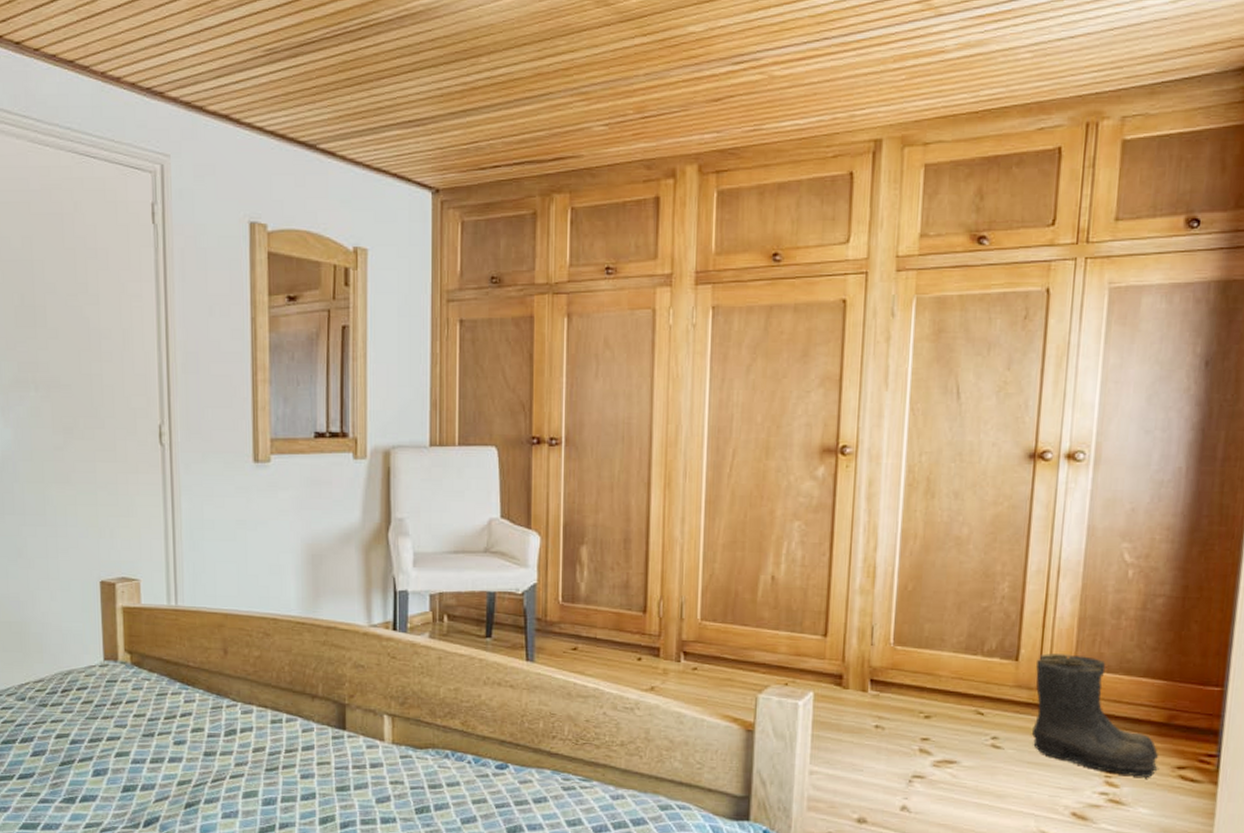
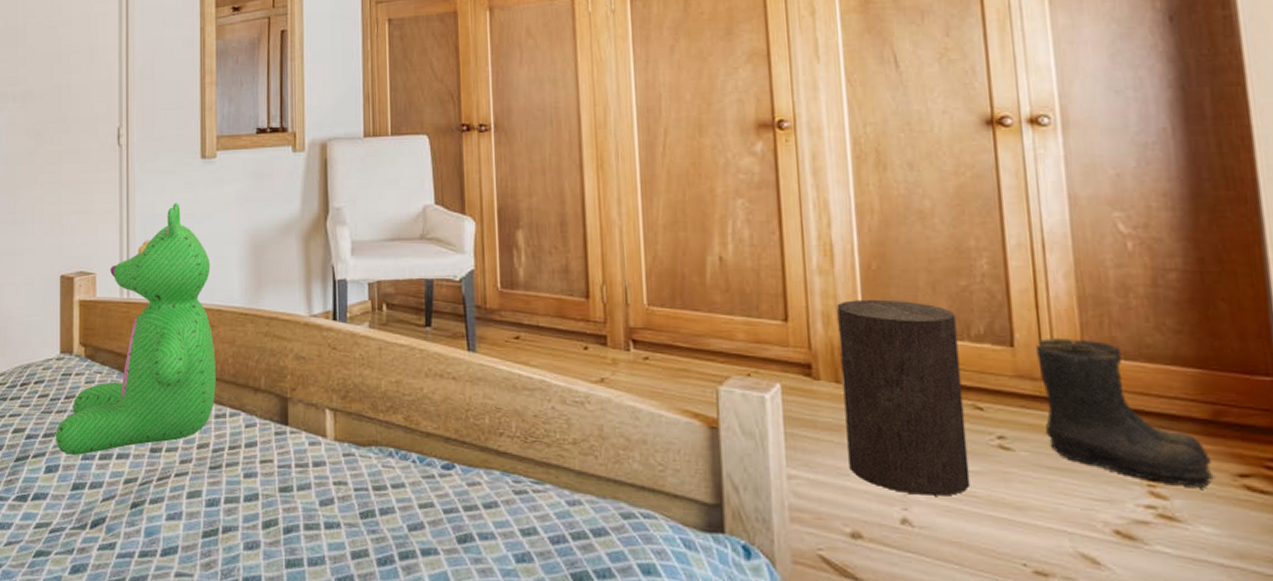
teddy bear: none [102,508,272,759] -> present [55,203,216,455]
stool: none [864,617,974,787] -> present [837,299,971,496]

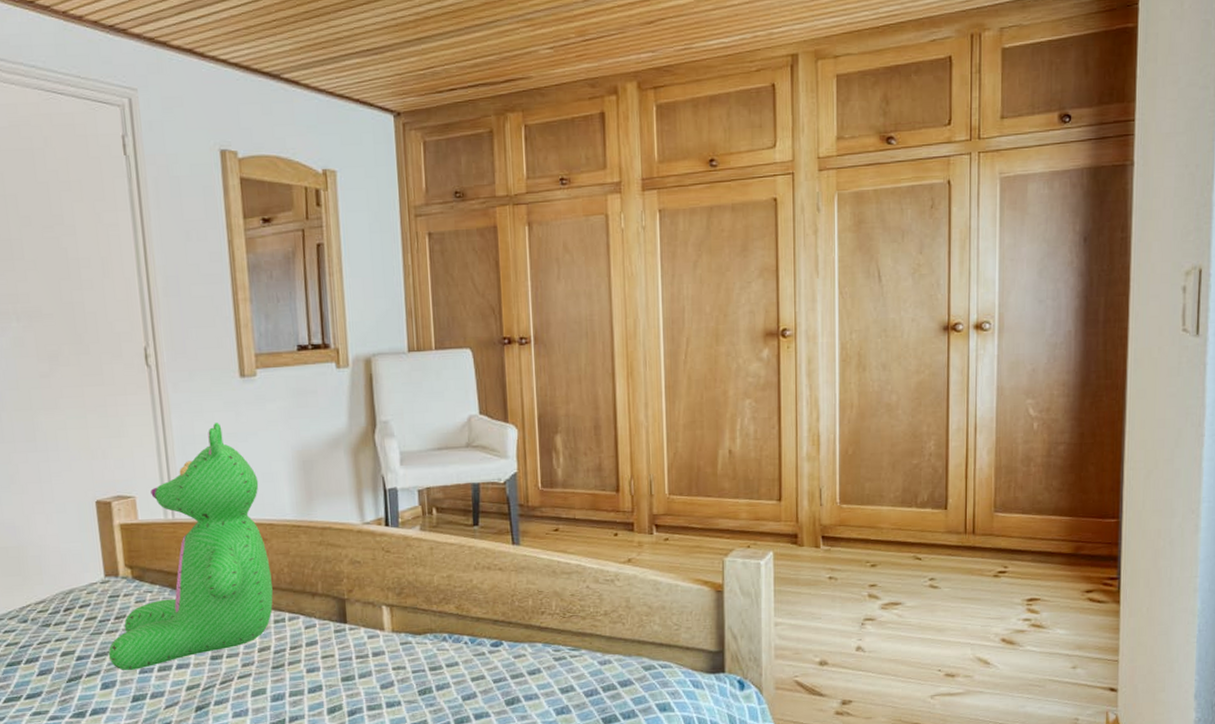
stool: present [837,299,971,496] -> none [820,478,907,628]
boots: present [1036,338,1216,487] -> none [962,500,1071,603]

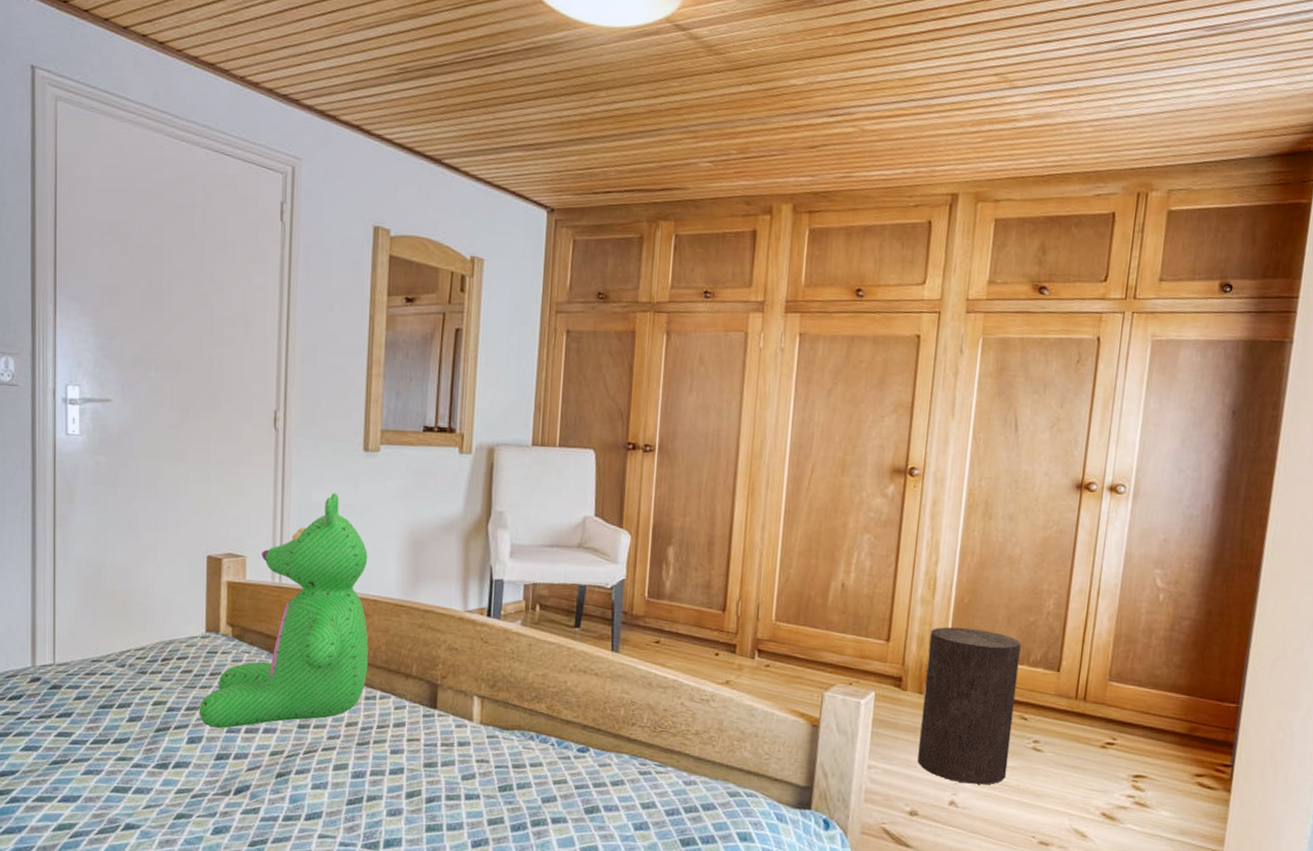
stool: none [820,478,907,628] -> present [917,627,1021,785]

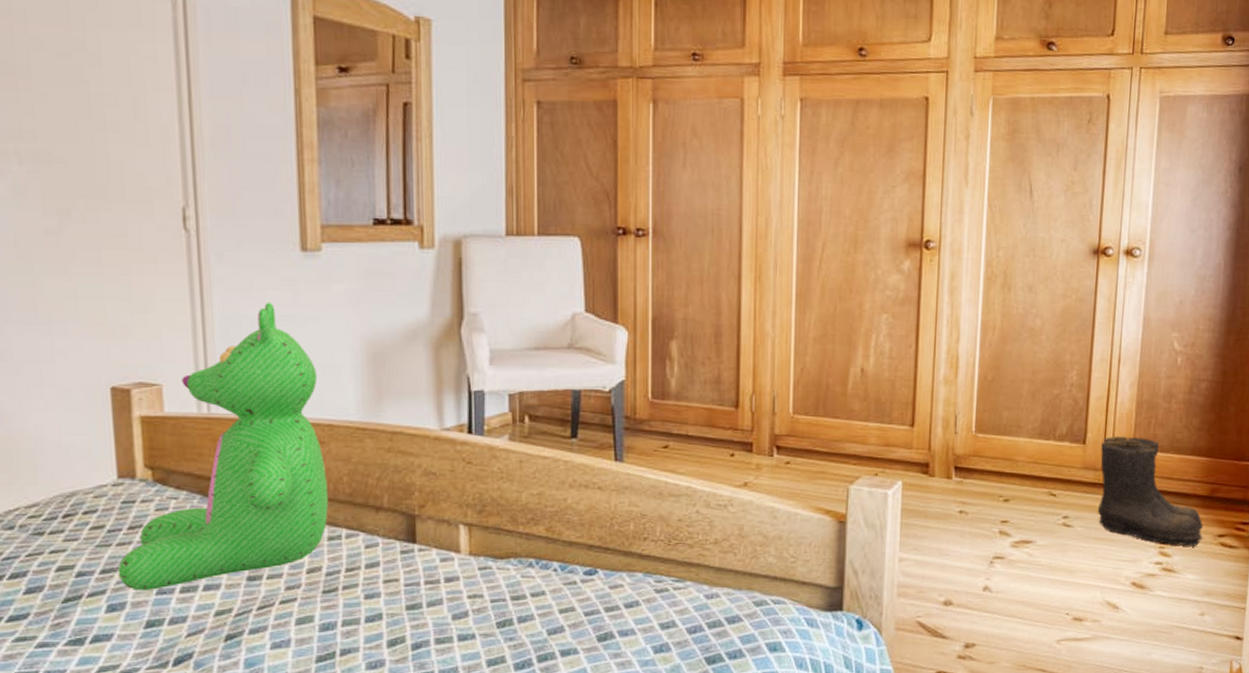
stool: present [917,627,1021,785] -> none [949,406,1046,567]
boots: none [1068,666,1181,783] -> present [1097,436,1204,546]

